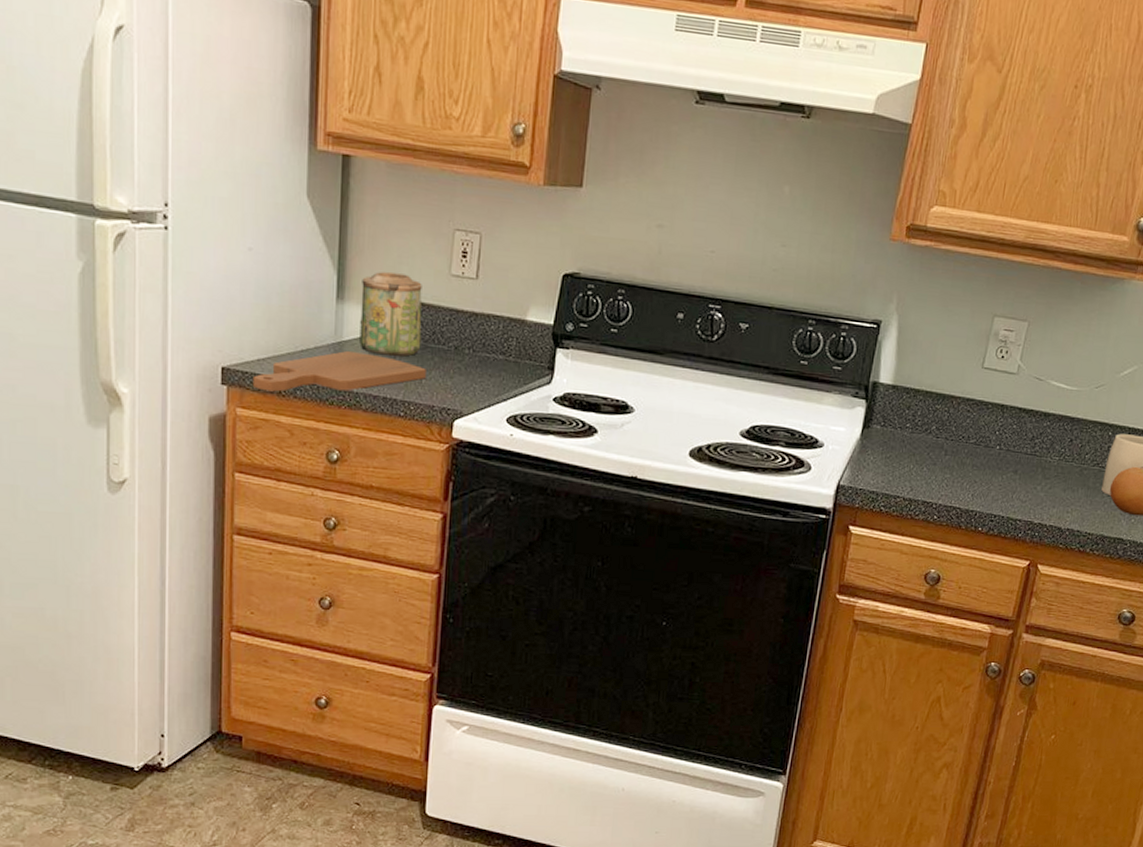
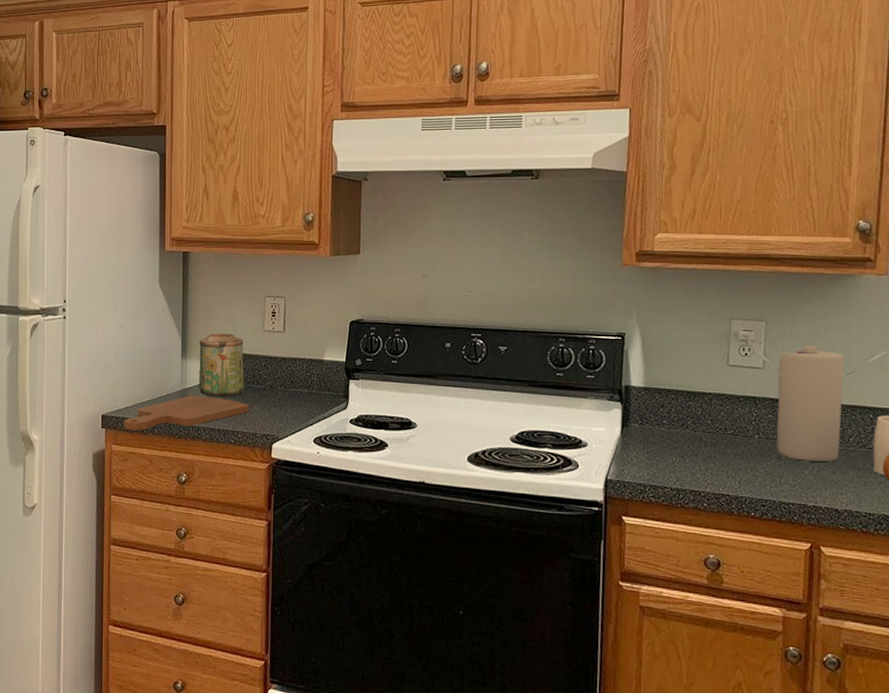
paper towel holder: none [1015,353,1097,479] -> present [776,346,844,461]

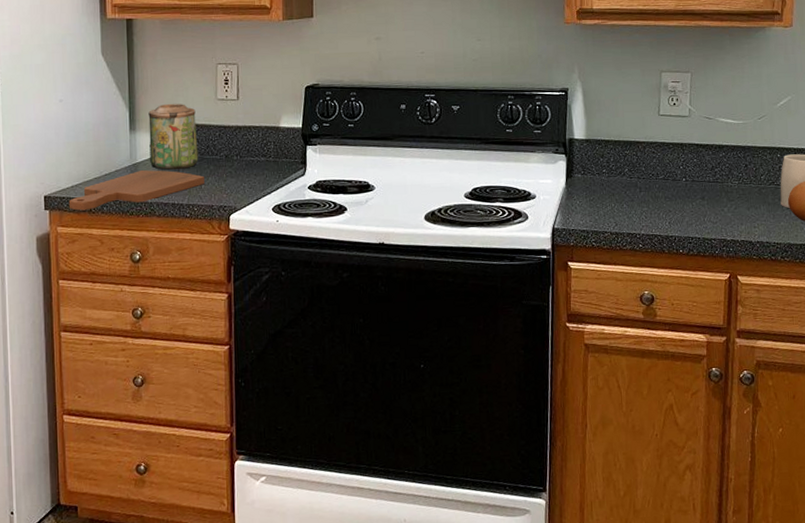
paper towel holder: present [776,346,844,461] -> none [700,94,757,200]

